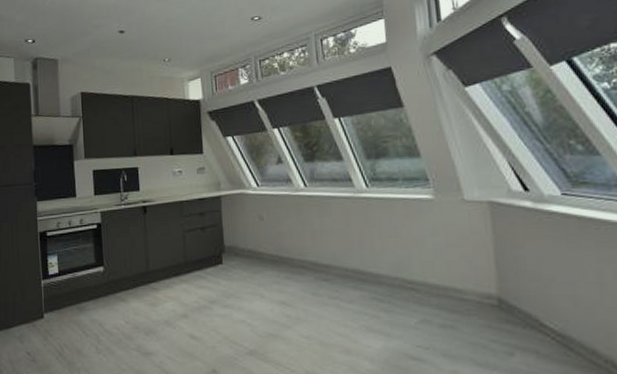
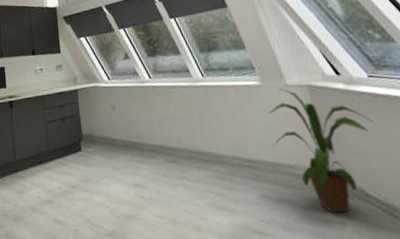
house plant: none [439,203,561,343] -> present [268,88,374,214]

